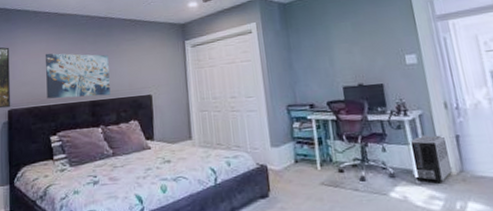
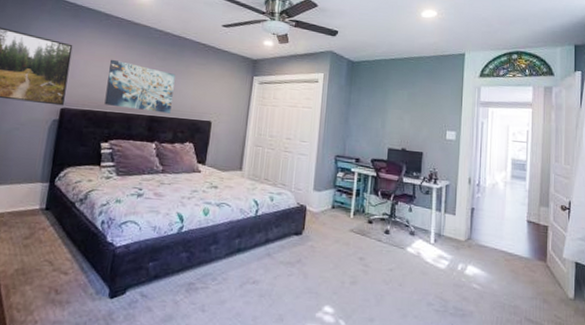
air purifier: present [408,134,453,183] -> none [430,202,465,246]

